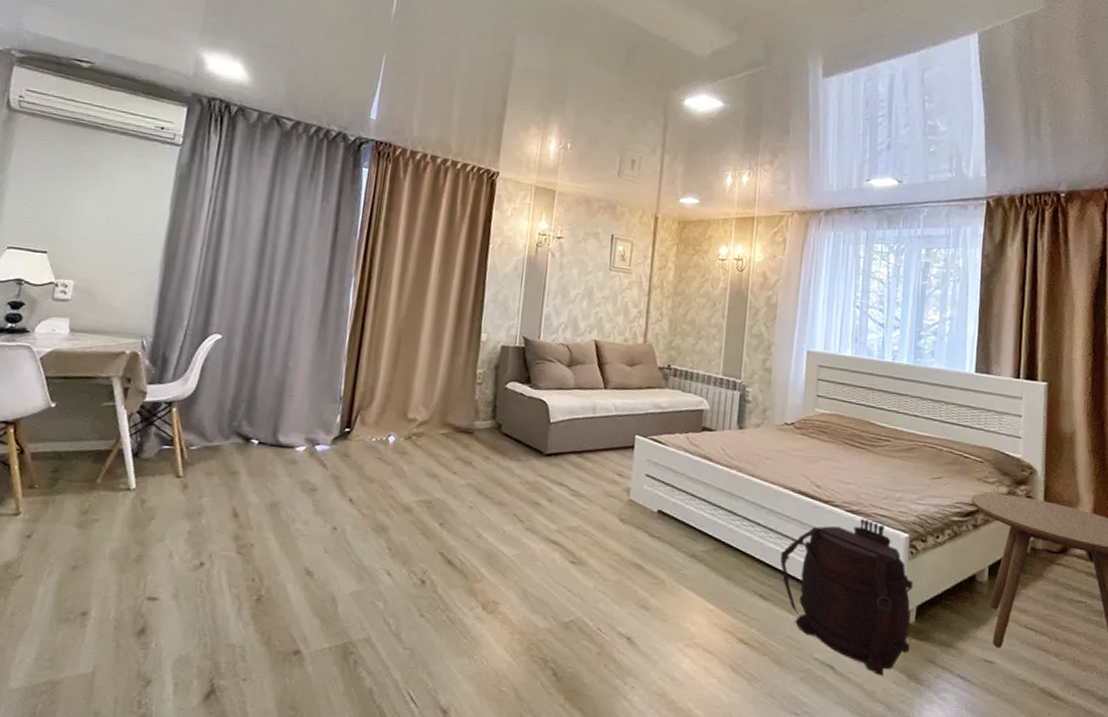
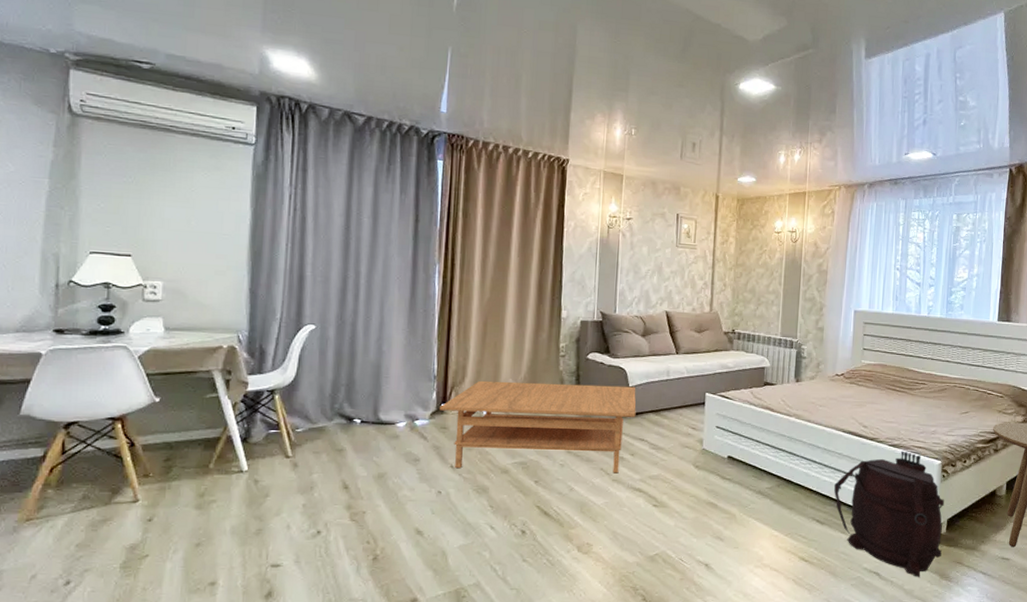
coffee table: none [343,405,558,522] -> present [440,380,637,474]

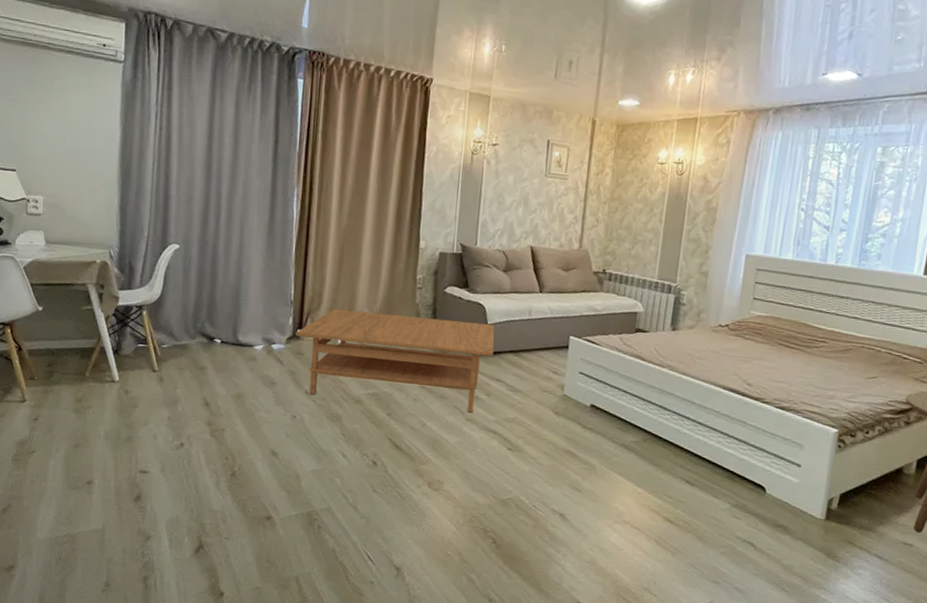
backpack: present [834,451,945,577] -> none [708,414,839,553]

